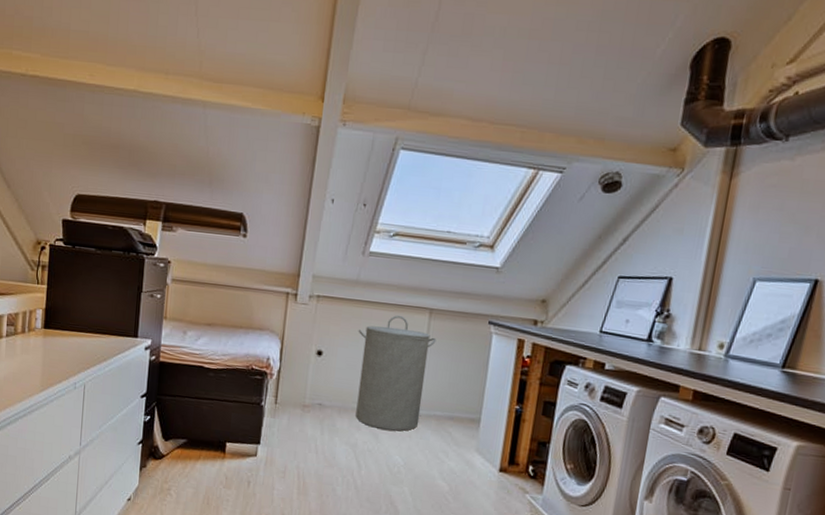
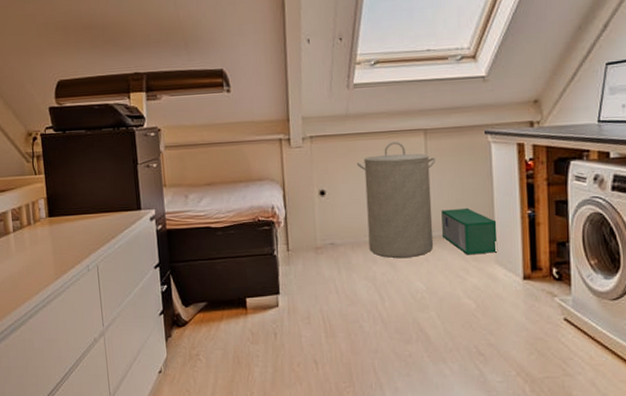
storage bin: none [429,390,484,441] -> present [441,207,498,255]

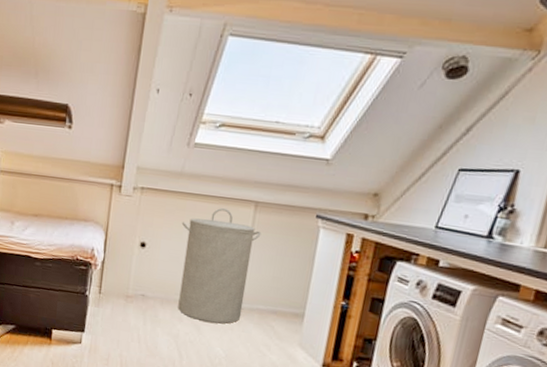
storage bin: present [441,207,498,255] -> none [251,284,309,336]

